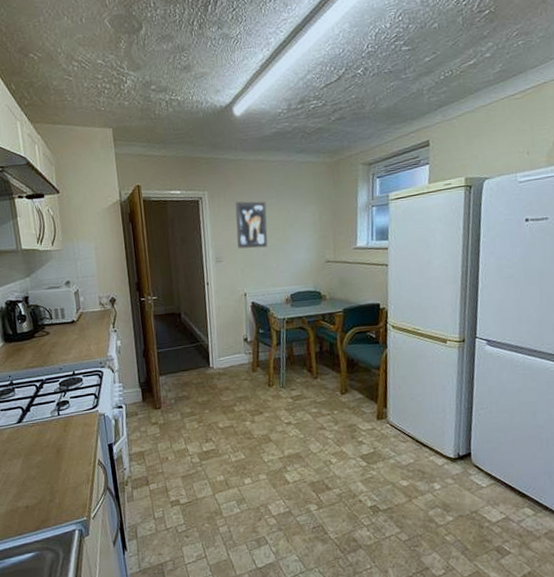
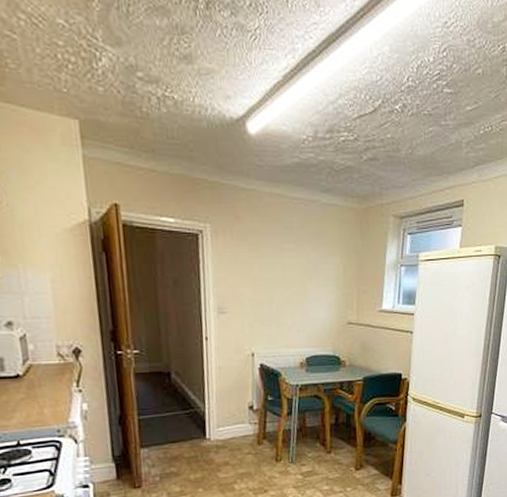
wall art: present [235,201,268,249] -> none [244,241,283,301]

